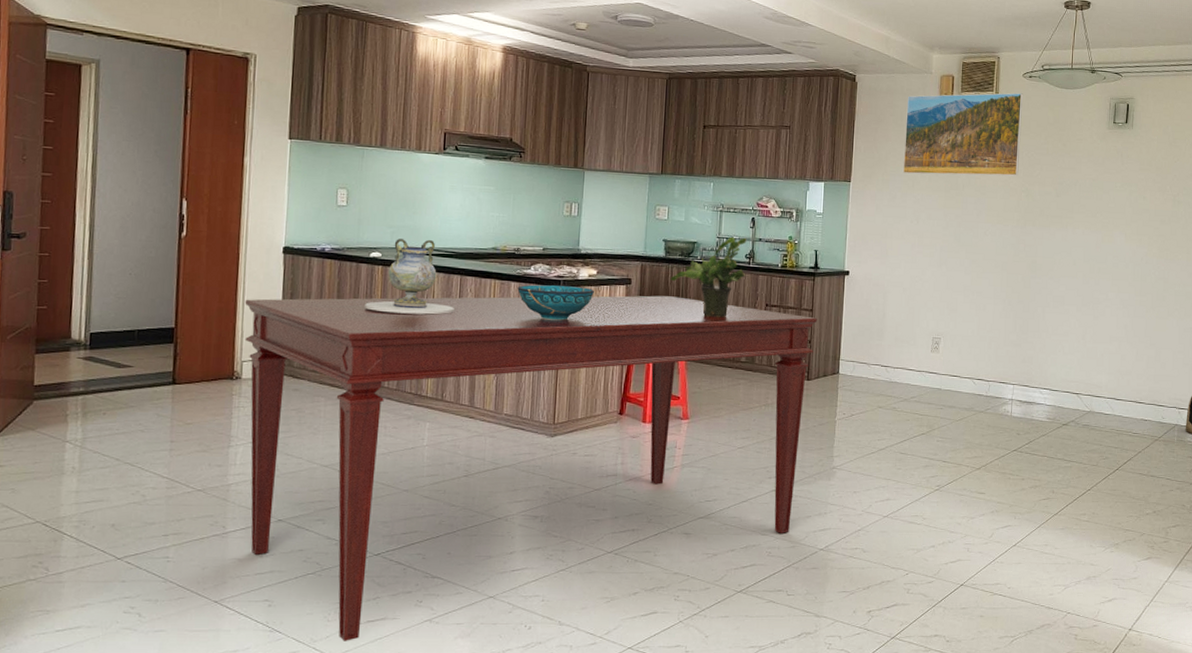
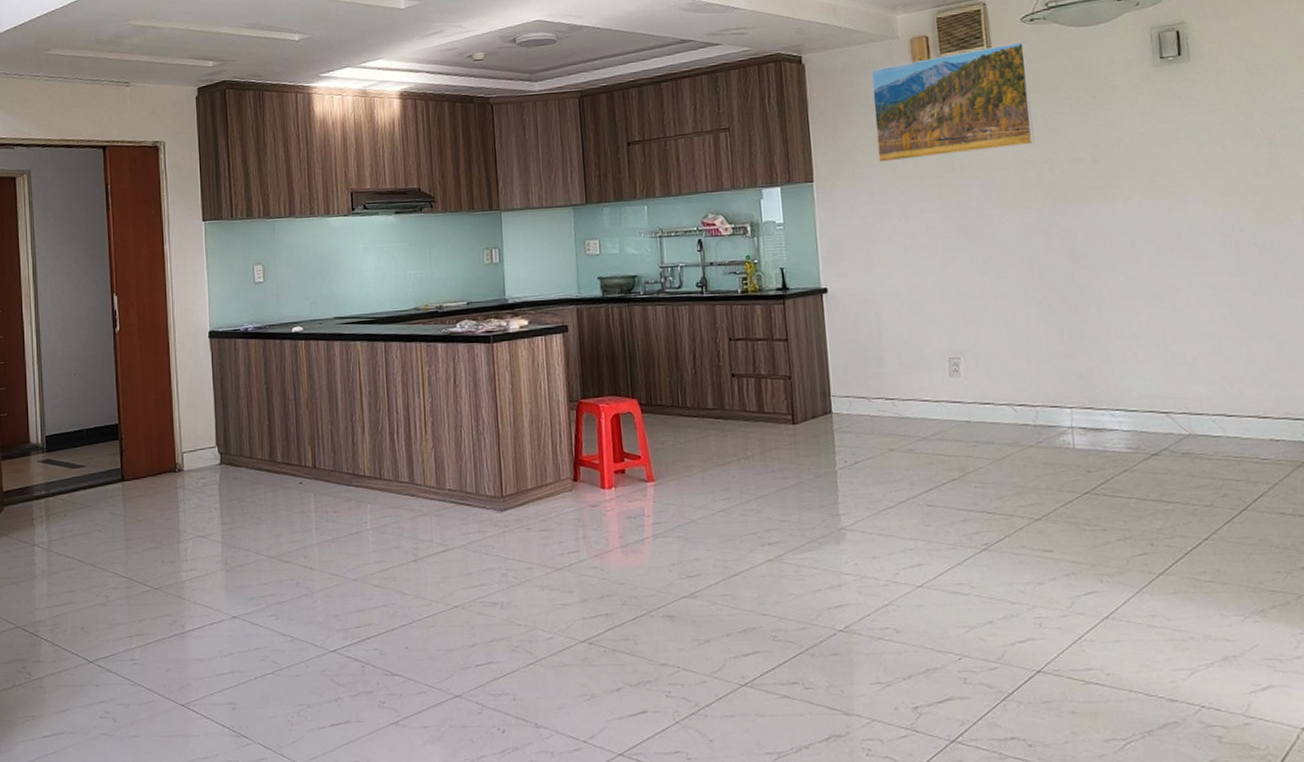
dining table: present [244,295,817,641] -> none [179,340,796,747]
decorative vase: present [365,239,454,315] -> none [292,307,382,390]
decorative bowl: present [517,284,595,321] -> none [445,340,529,381]
potted plant: present [670,237,747,317] -> none [611,263,700,360]

